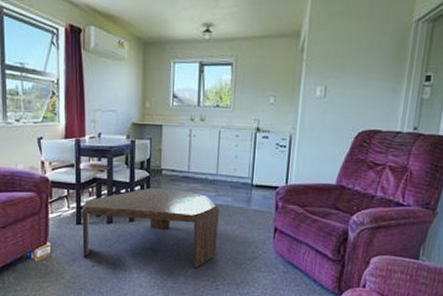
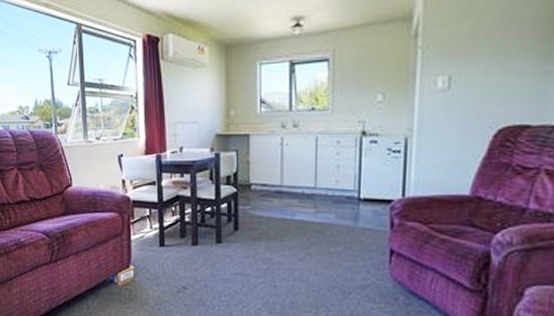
coffee table: present [82,188,219,268] -> none [166,205,320,297]

